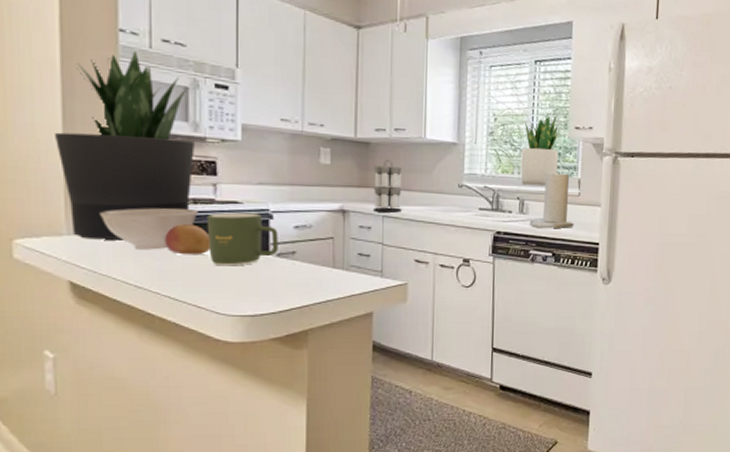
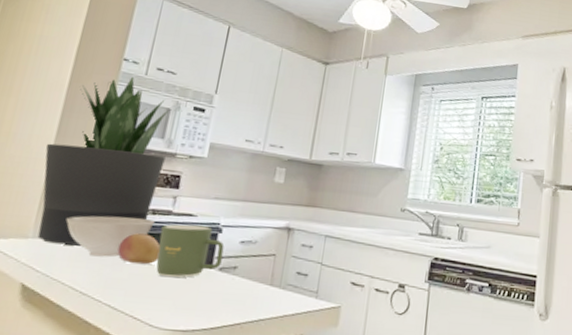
spice rack: present [374,159,403,213] -> none [317,181,350,234]
planter: present [520,114,561,187] -> none [462,146,503,215]
paper towel: present [529,172,574,229] -> none [467,201,512,259]

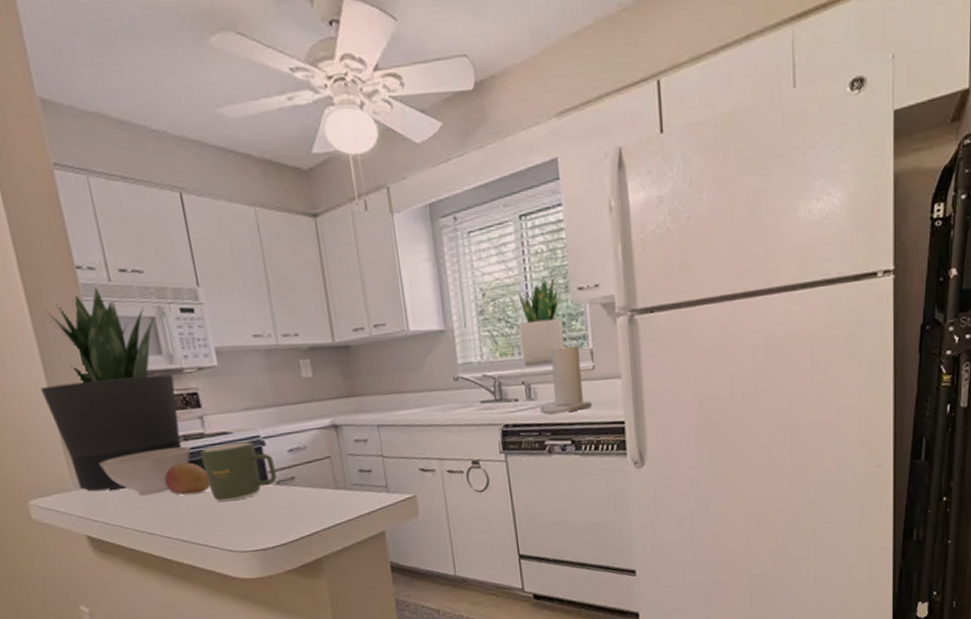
planter: none [462,146,503,215] -> present [517,278,564,368]
paper towel: none [467,201,512,259] -> present [539,345,593,415]

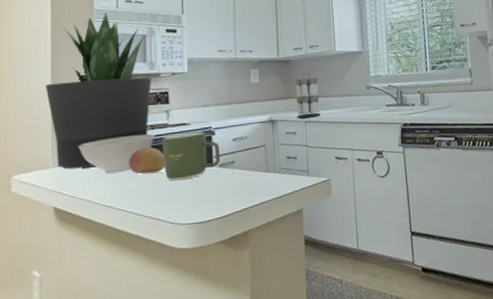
spice rack: none [359,361,397,422] -> present [295,72,321,119]
planter: present [517,278,564,368] -> none [416,17,450,81]
paper towel: present [539,345,593,415] -> none [431,65,471,117]

